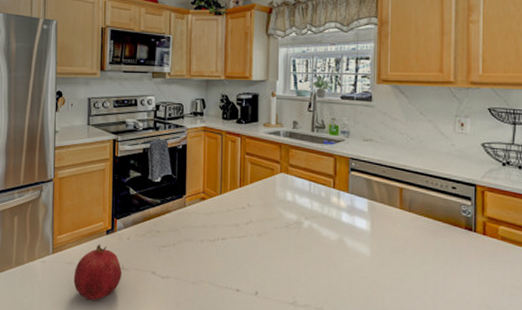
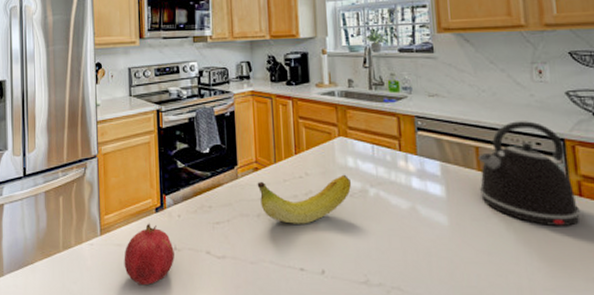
fruit: none [203,207,289,250] -> present [257,174,352,224]
kettle: none [399,167,482,260] -> present [478,121,580,226]

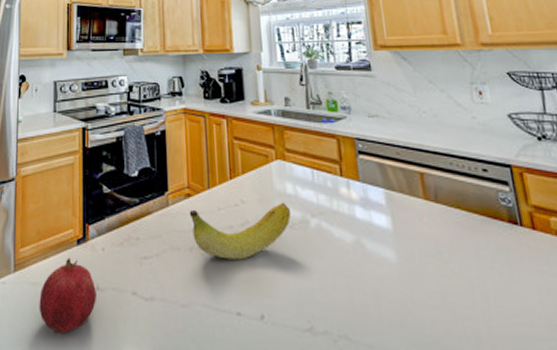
kettle: present [478,121,580,226] -> none [423,145,535,263]

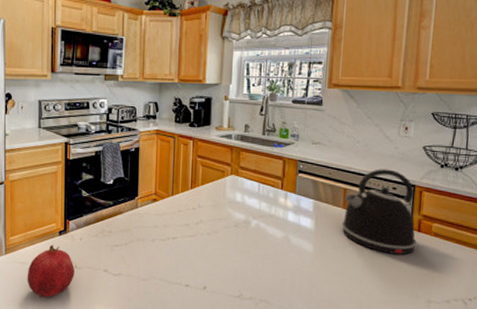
fruit: present [189,202,292,260] -> none [154,207,238,249]
kettle: none [423,145,535,263] -> present [341,169,416,255]

